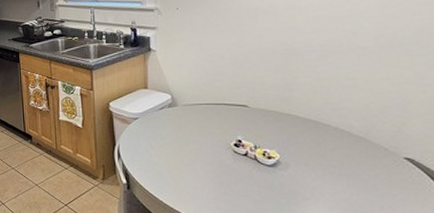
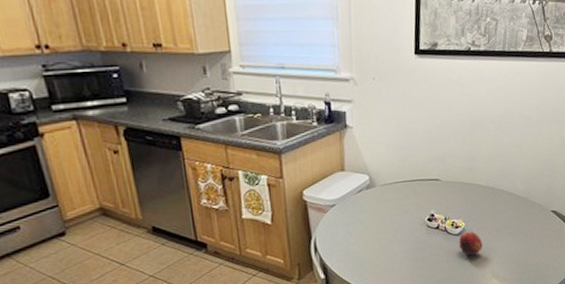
fruit: none [272,164,303,192] -> present [459,231,482,256]

